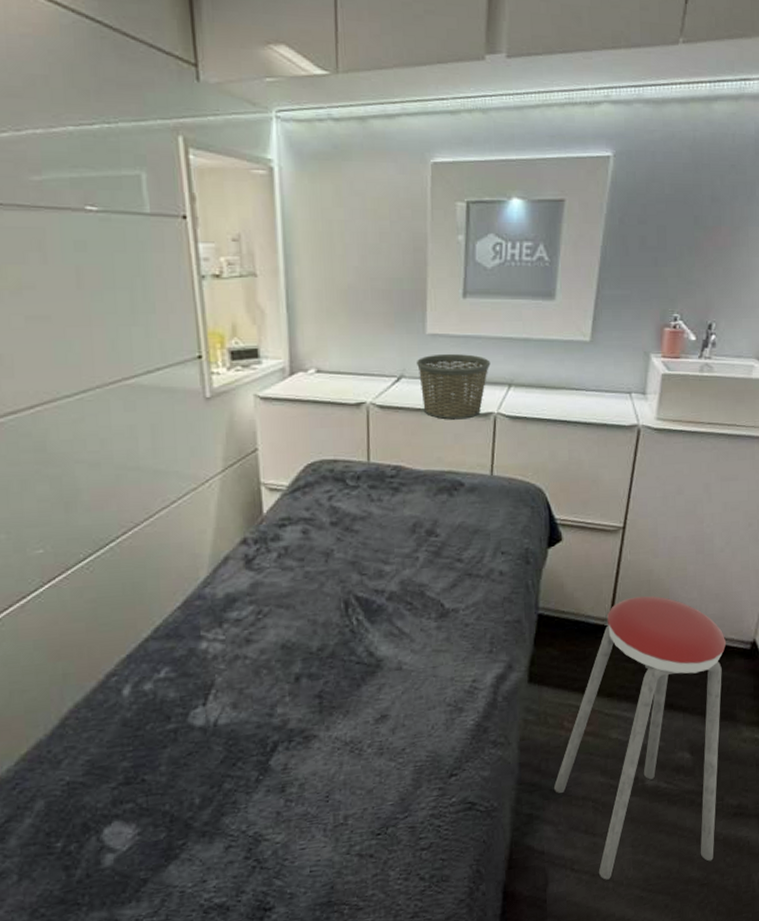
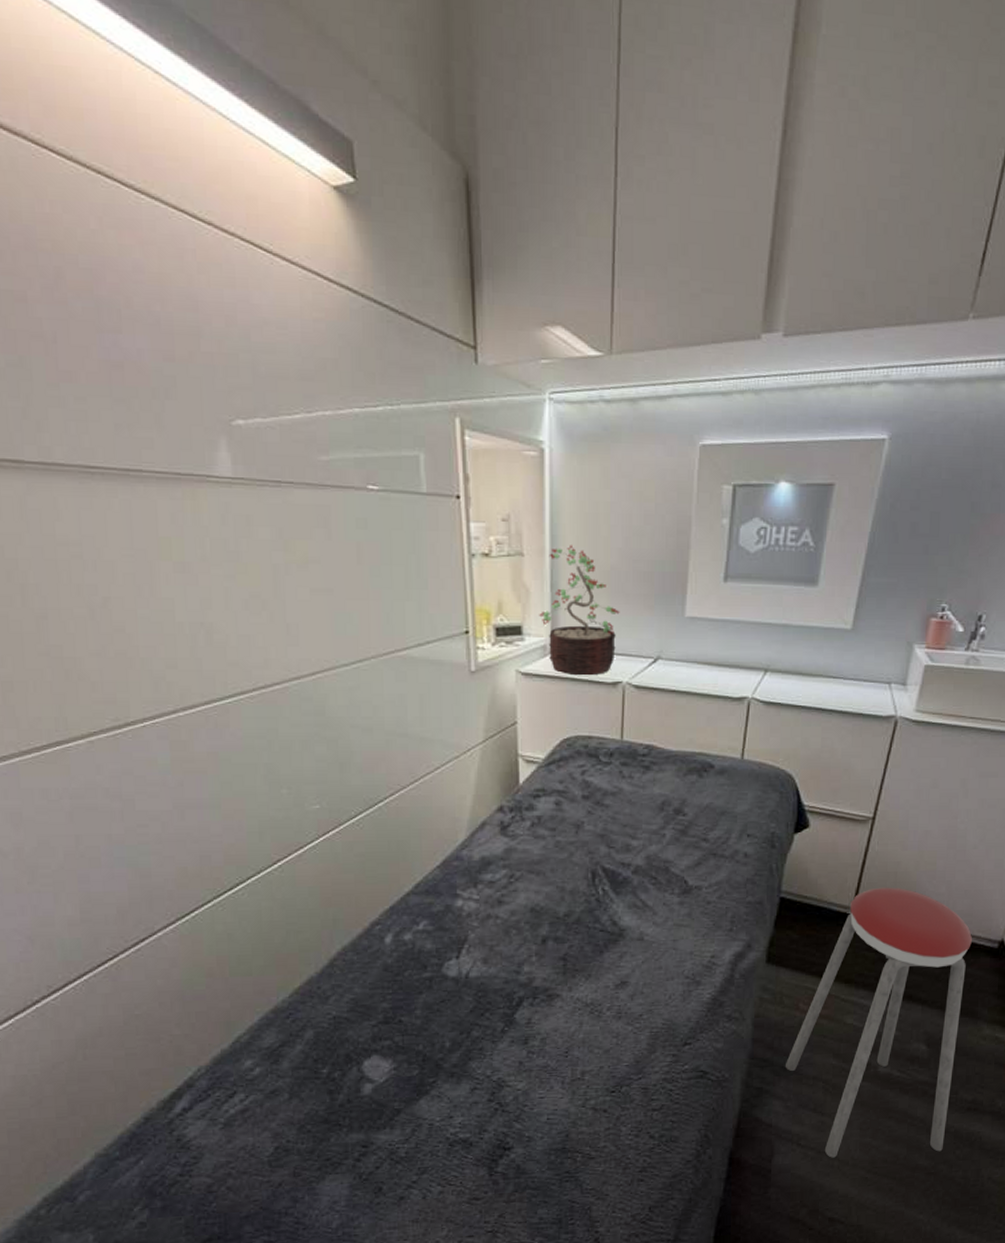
decorative plant: none [276,264,360,398] -> present [539,545,620,676]
basket: present [417,353,491,420] -> none [674,637,748,703]

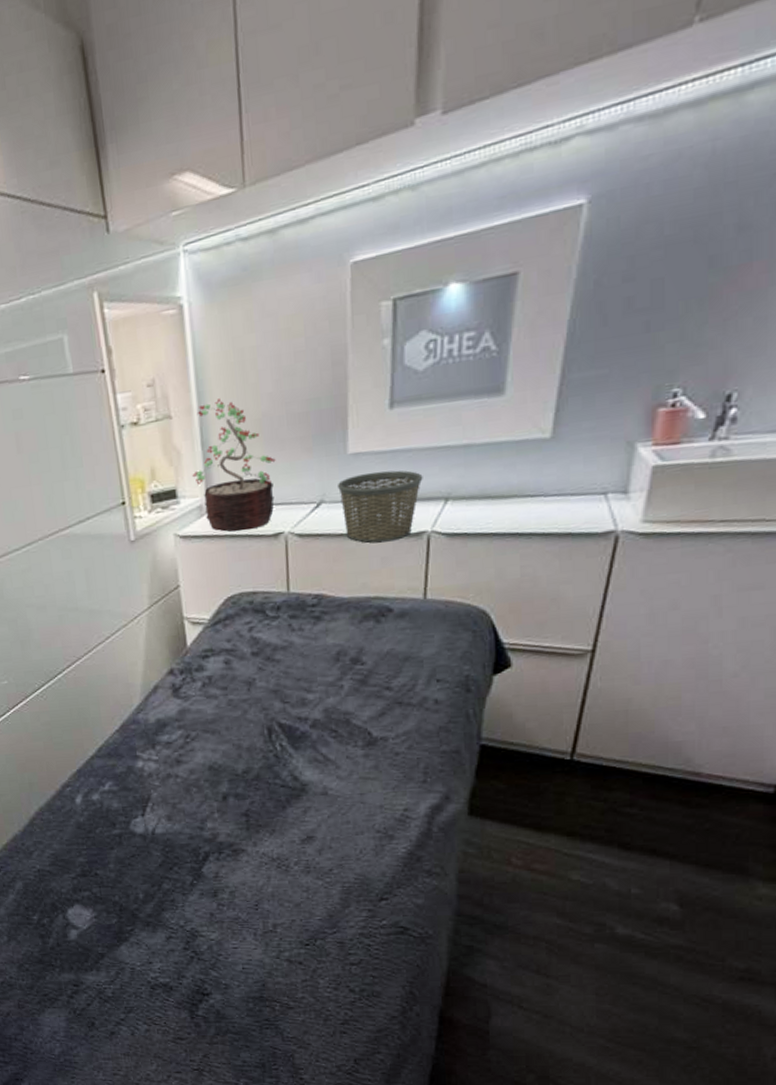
basket: none [674,637,748,703] -> present [338,470,423,543]
music stool: present [786,887,973,1158] -> none [499,727,738,1025]

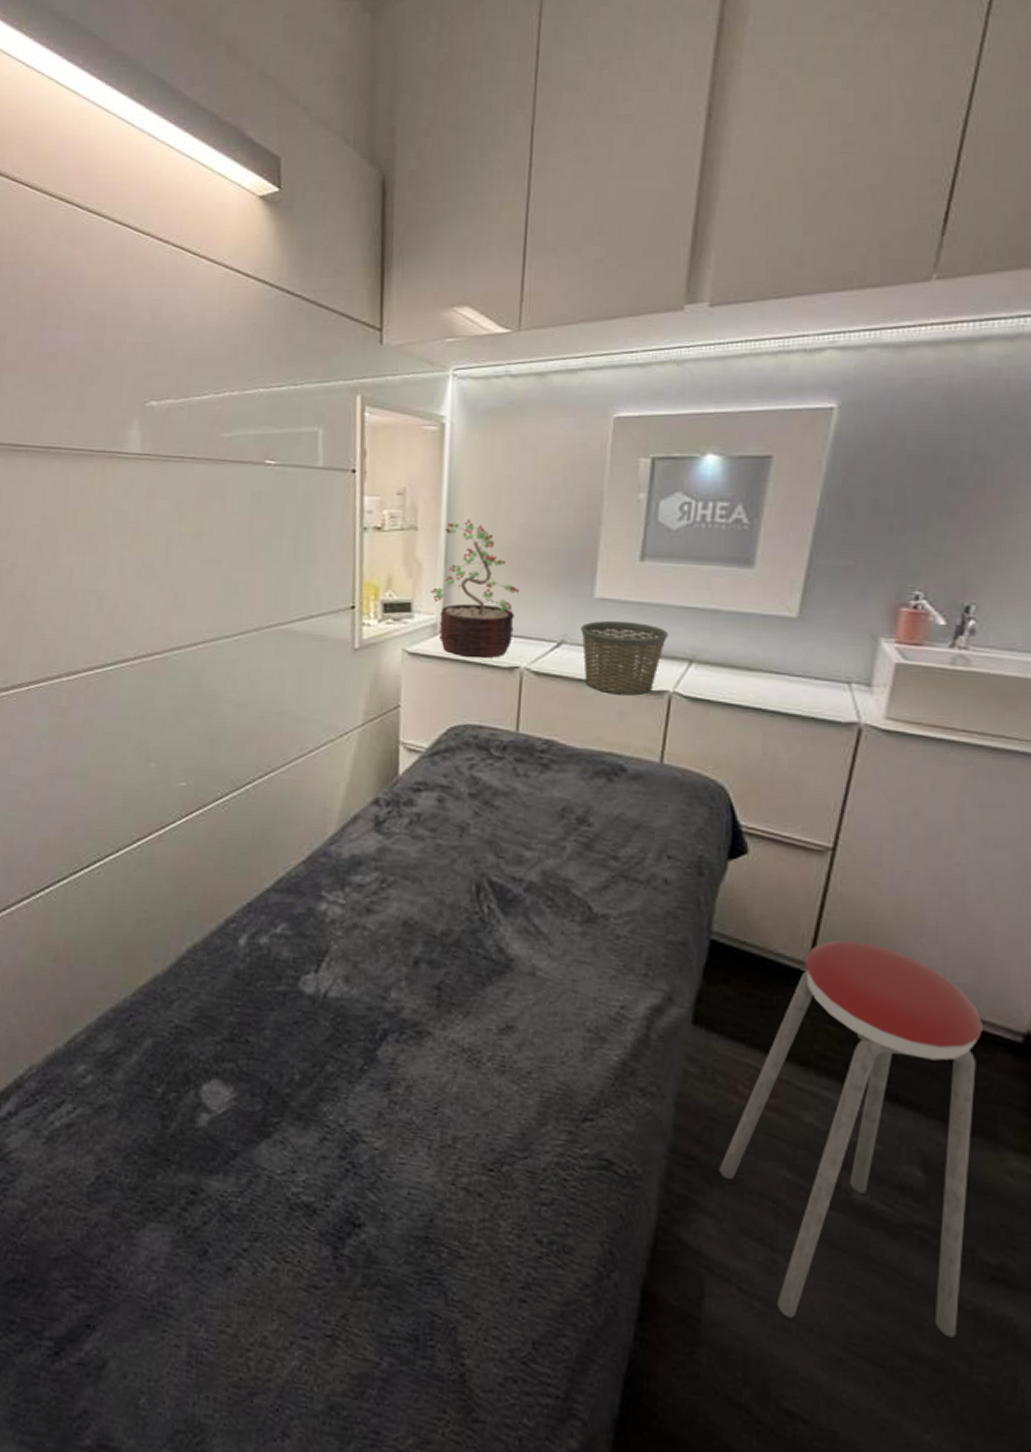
music stool: none [499,727,738,1025] -> present [720,940,984,1338]

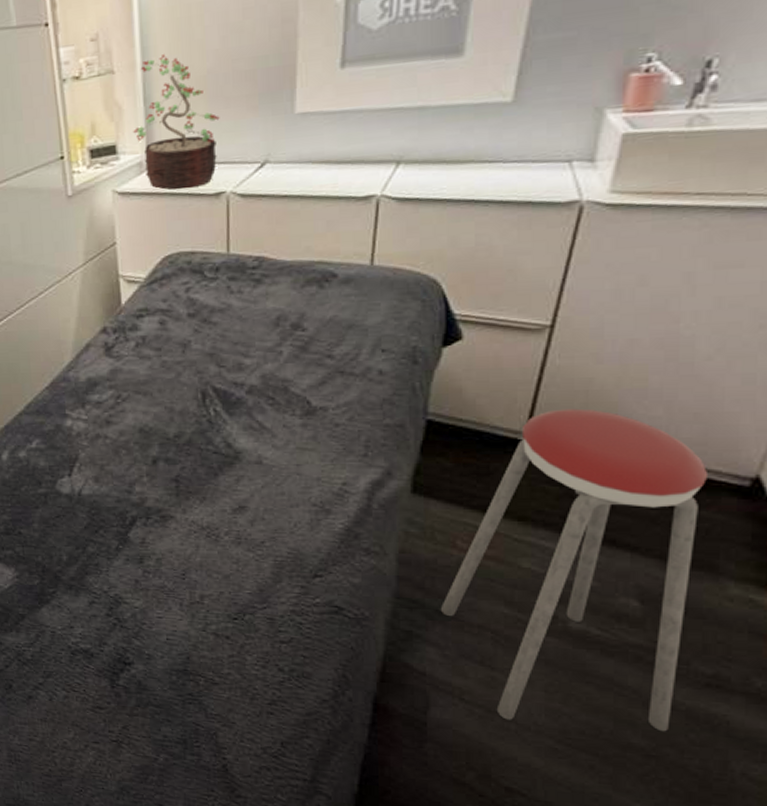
basket: present [581,620,669,695] -> none [284,131,374,205]

